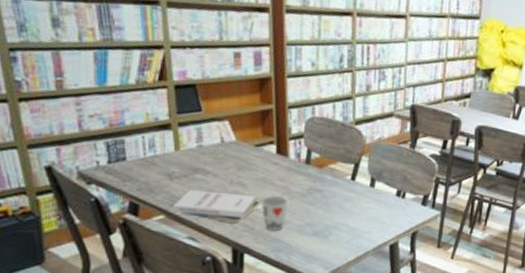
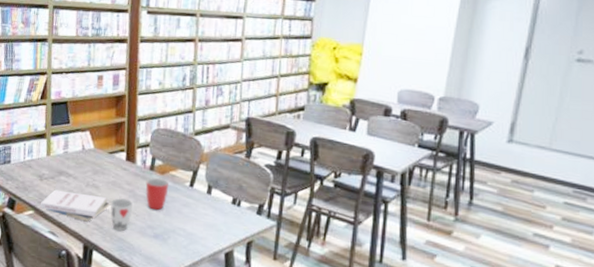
mug: none [301,171,329,207] -> present [145,177,170,210]

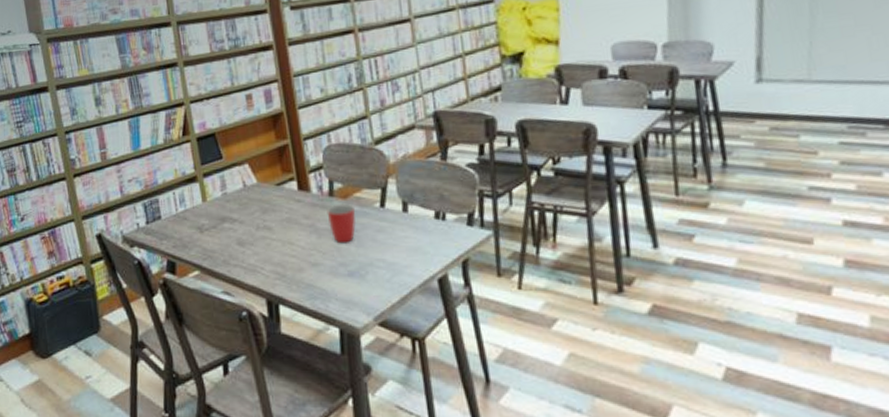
books: present [39,189,110,222] -> none [205,238,289,272]
cup: present [110,198,133,231] -> none [289,236,318,277]

